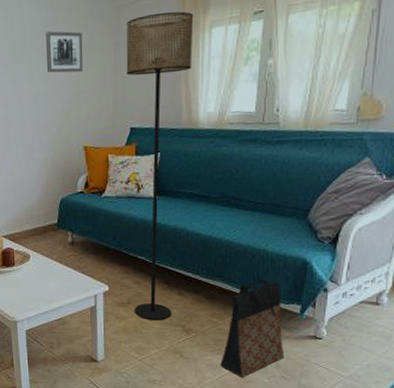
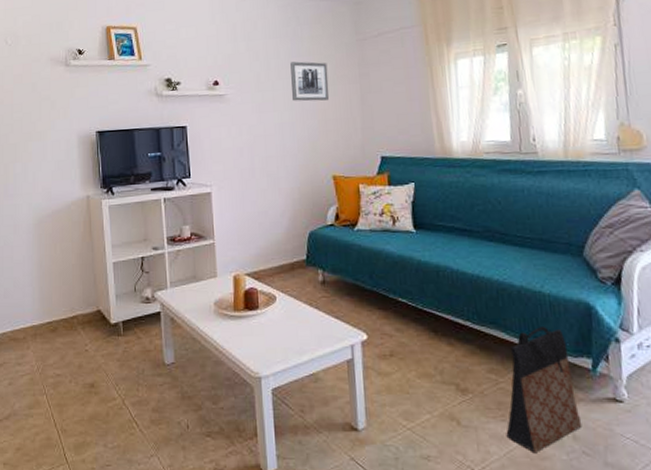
floor lamp: present [126,11,194,320] -> none [371,44,443,377]

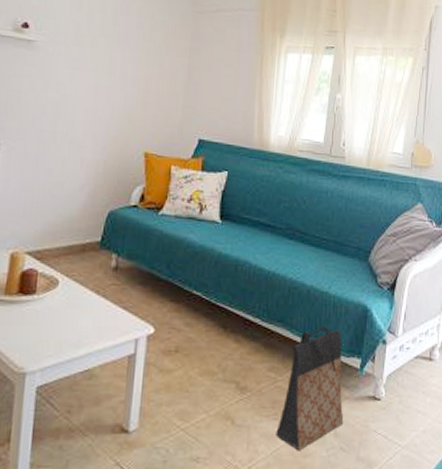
wall art: present [290,61,330,101] -> none [112,19,158,69]

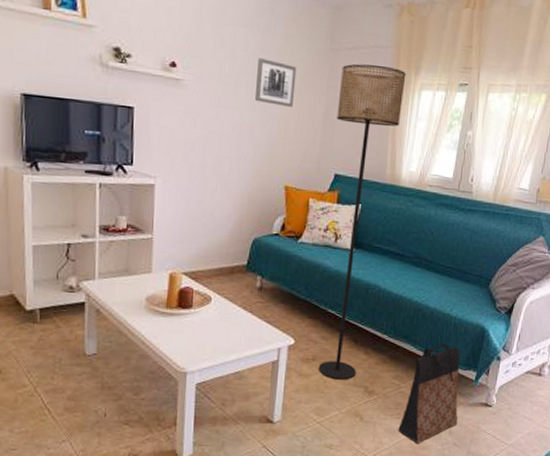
wall art: none [112,19,158,69] -> present [254,58,297,107]
floor lamp: none [181,26,271,375] -> present [318,63,406,380]

